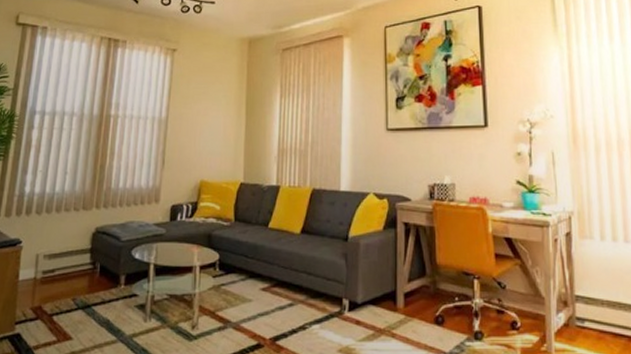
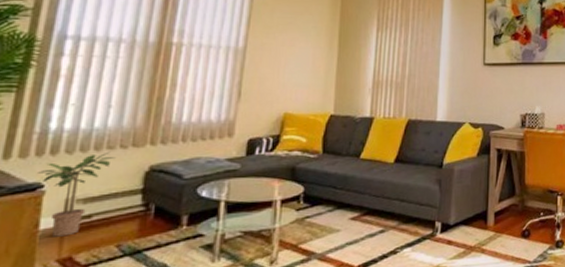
potted plant: none [16,213,71,287] -> present [36,151,115,237]

